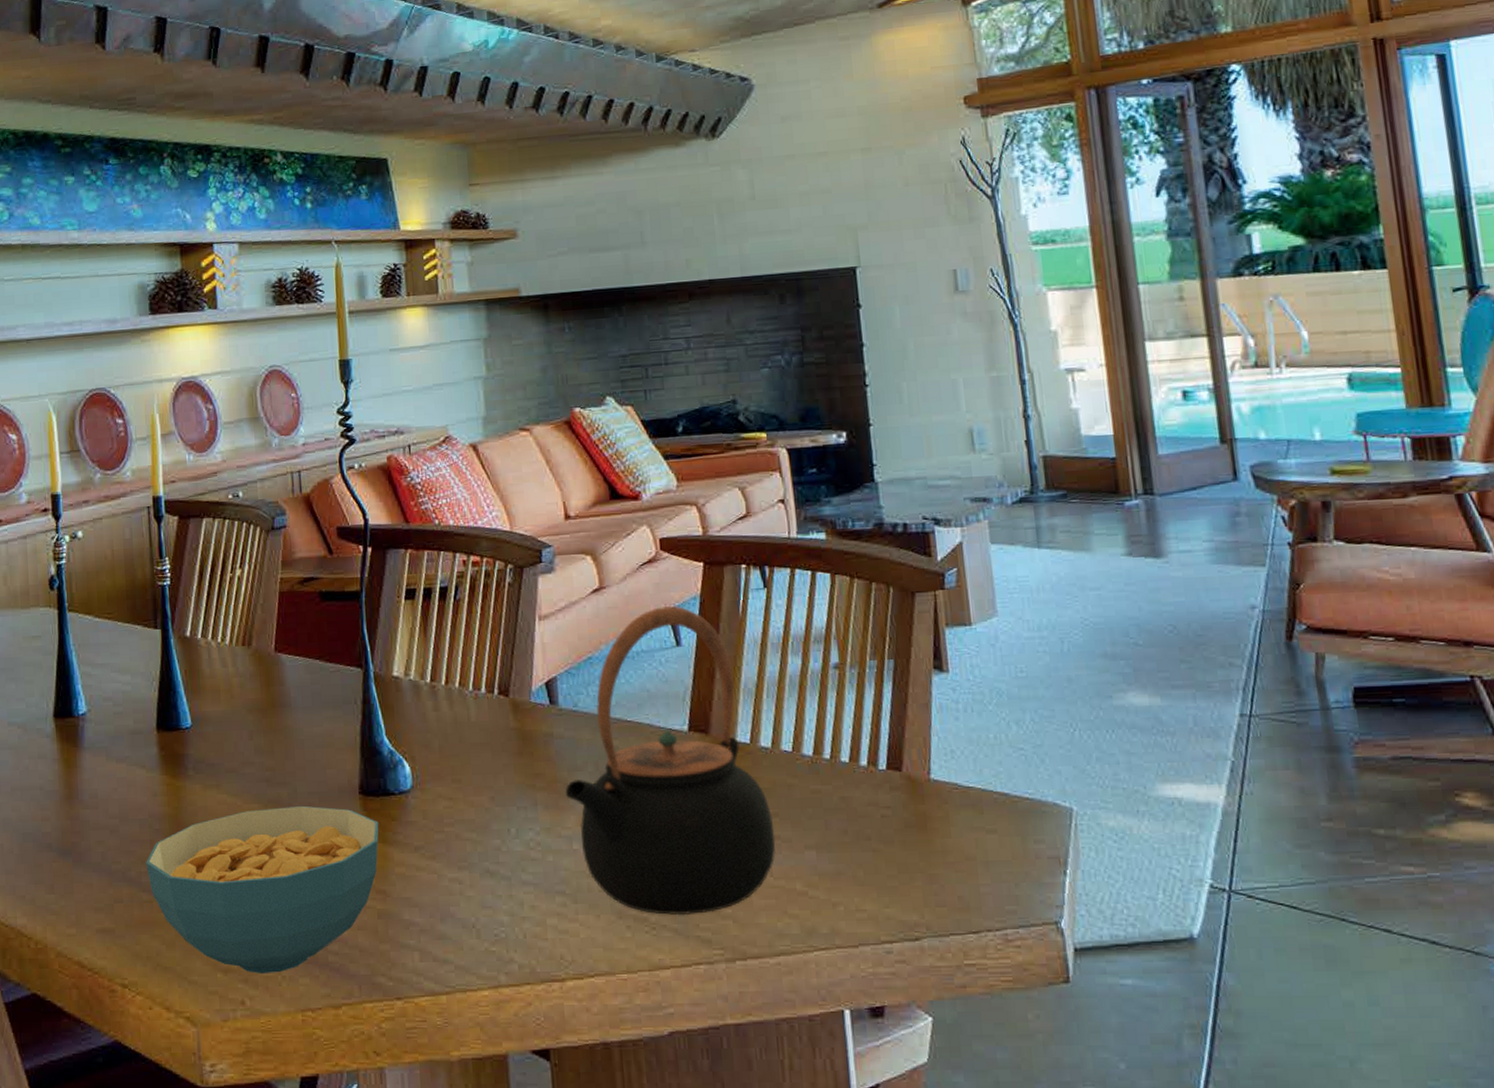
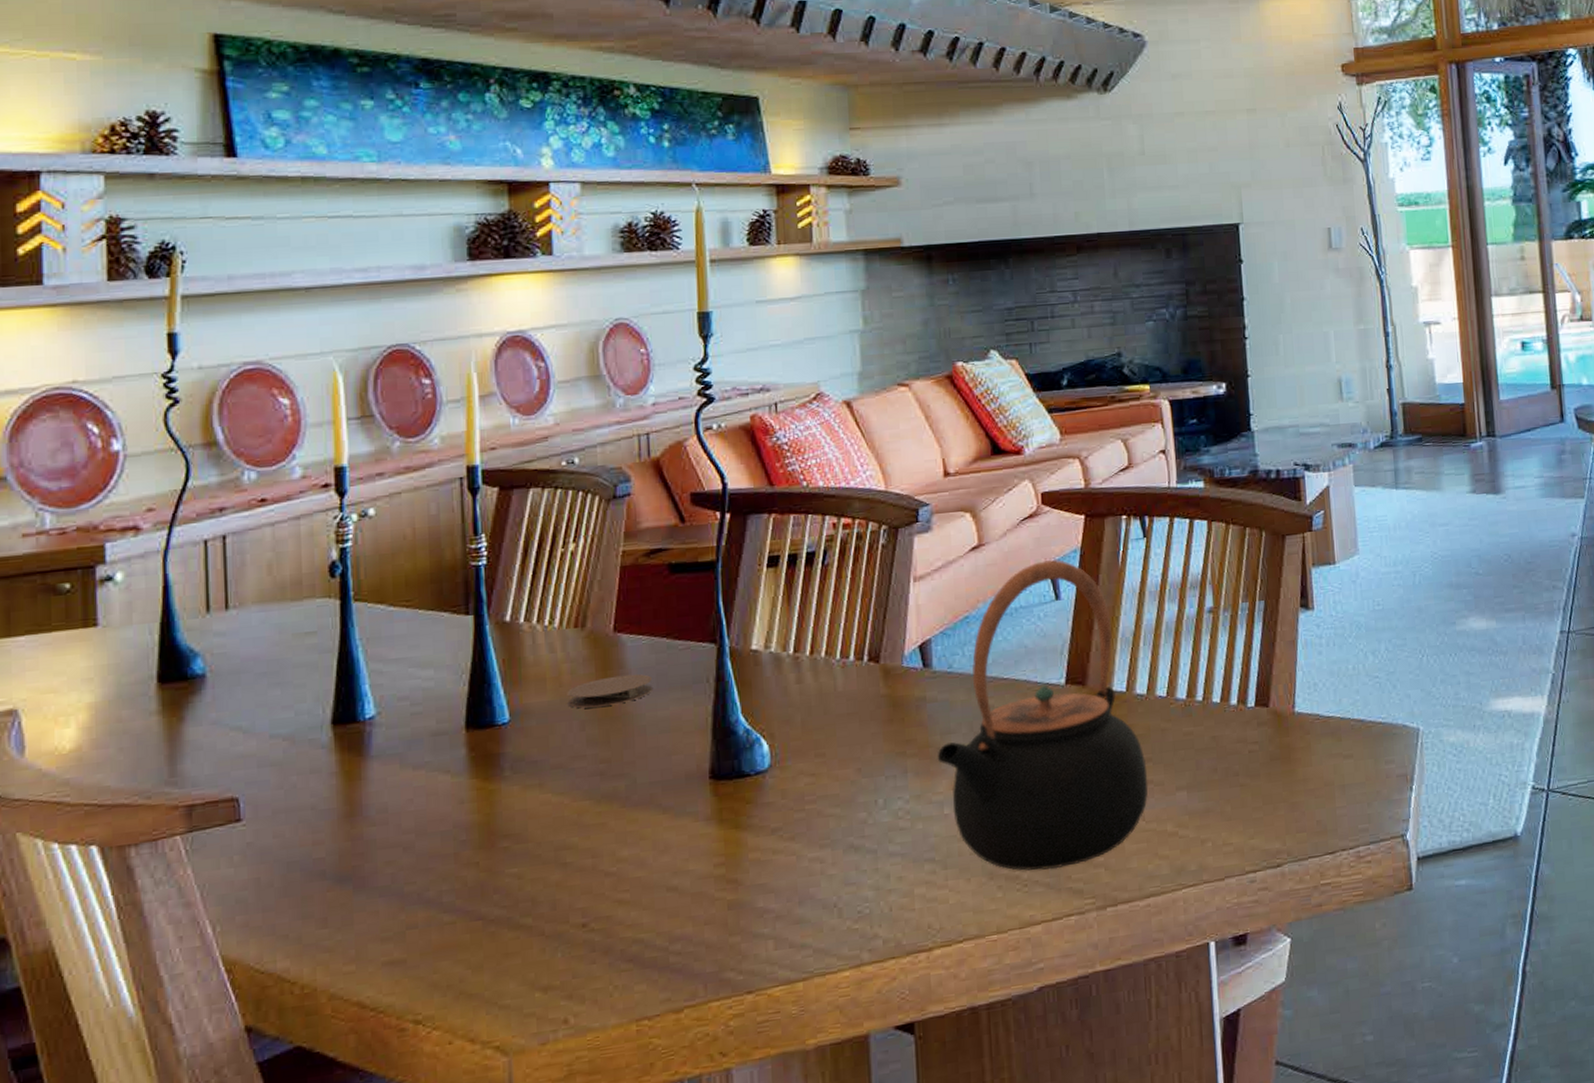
cereal bowl: present [146,805,379,973] -> none [448,796,732,987]
coaster: none [237,691,309,720] -> present [567,674,654,709]

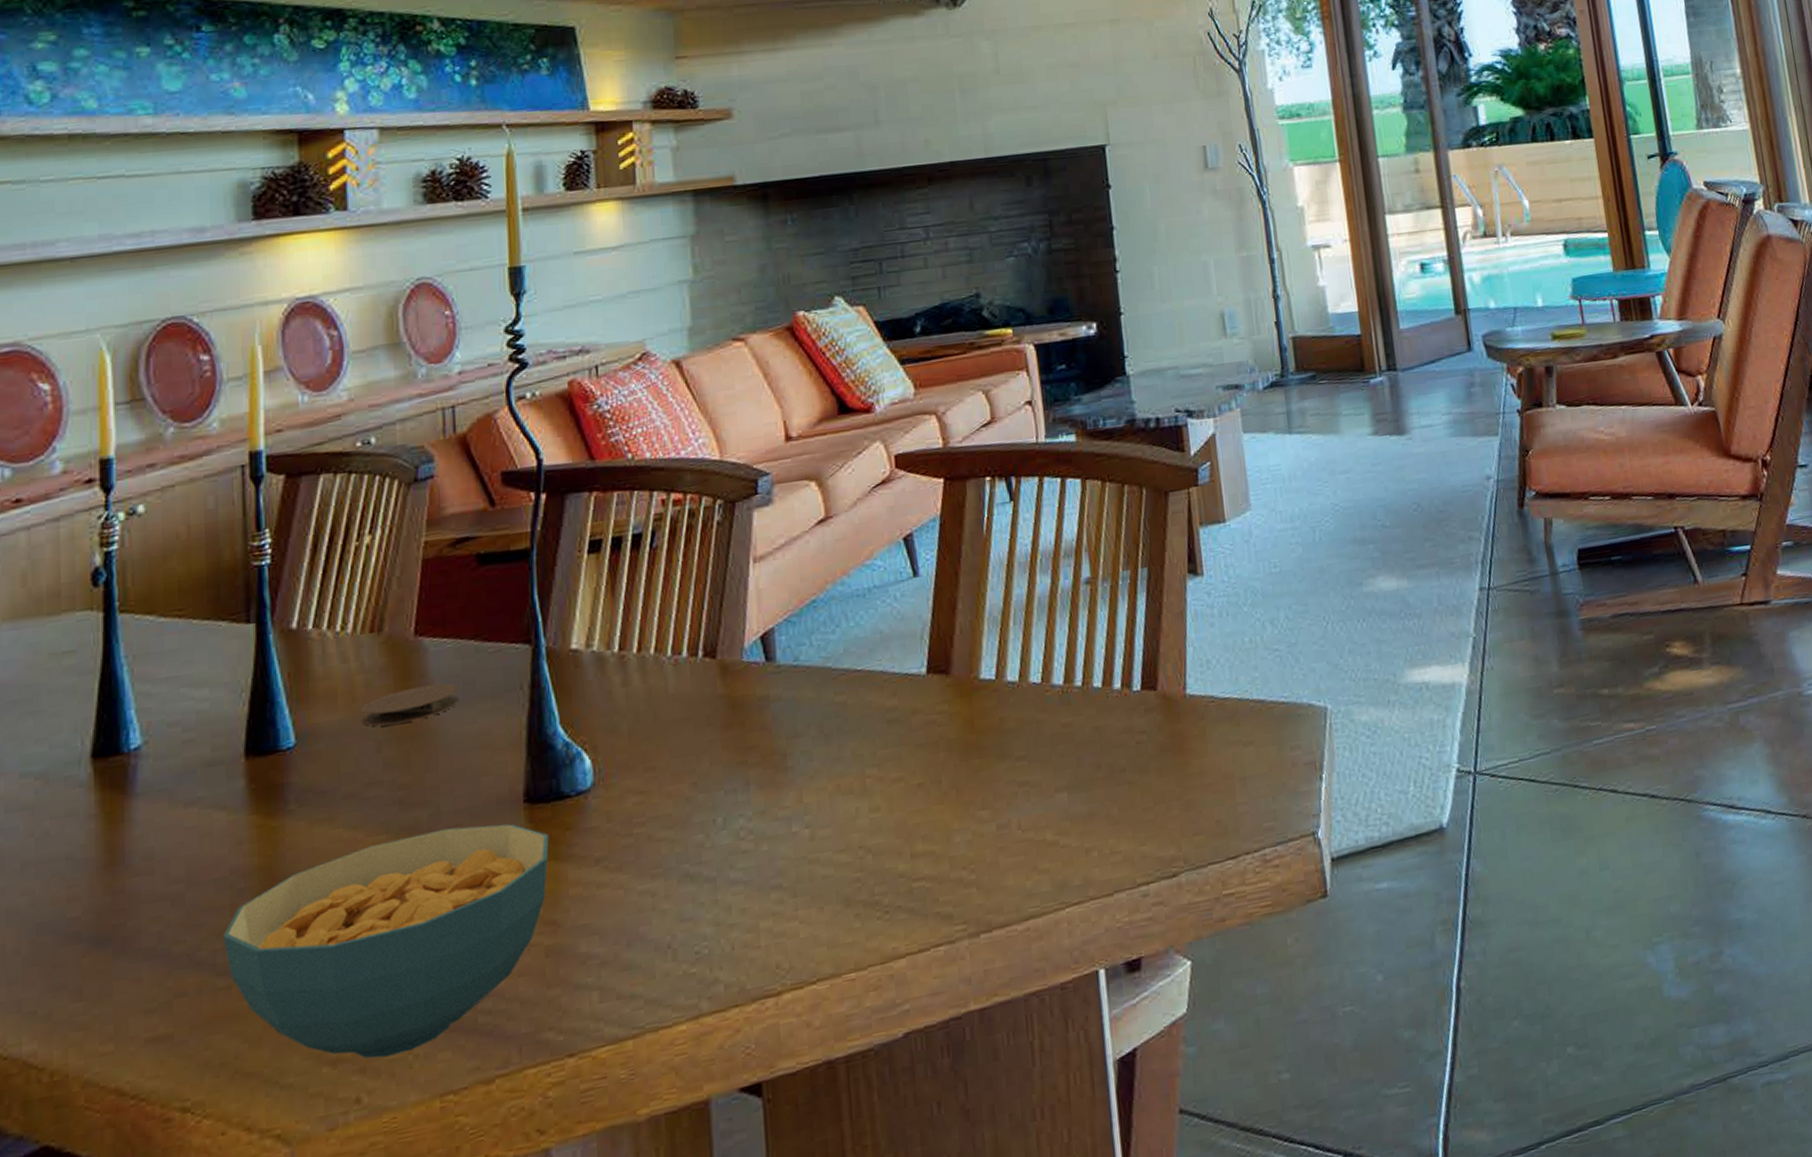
cereal bowl: none [448,796,732,987] -> present [223,823,549,1059]
teapot: present [937,560,1149,871] -> none [783,530,1024,895]

